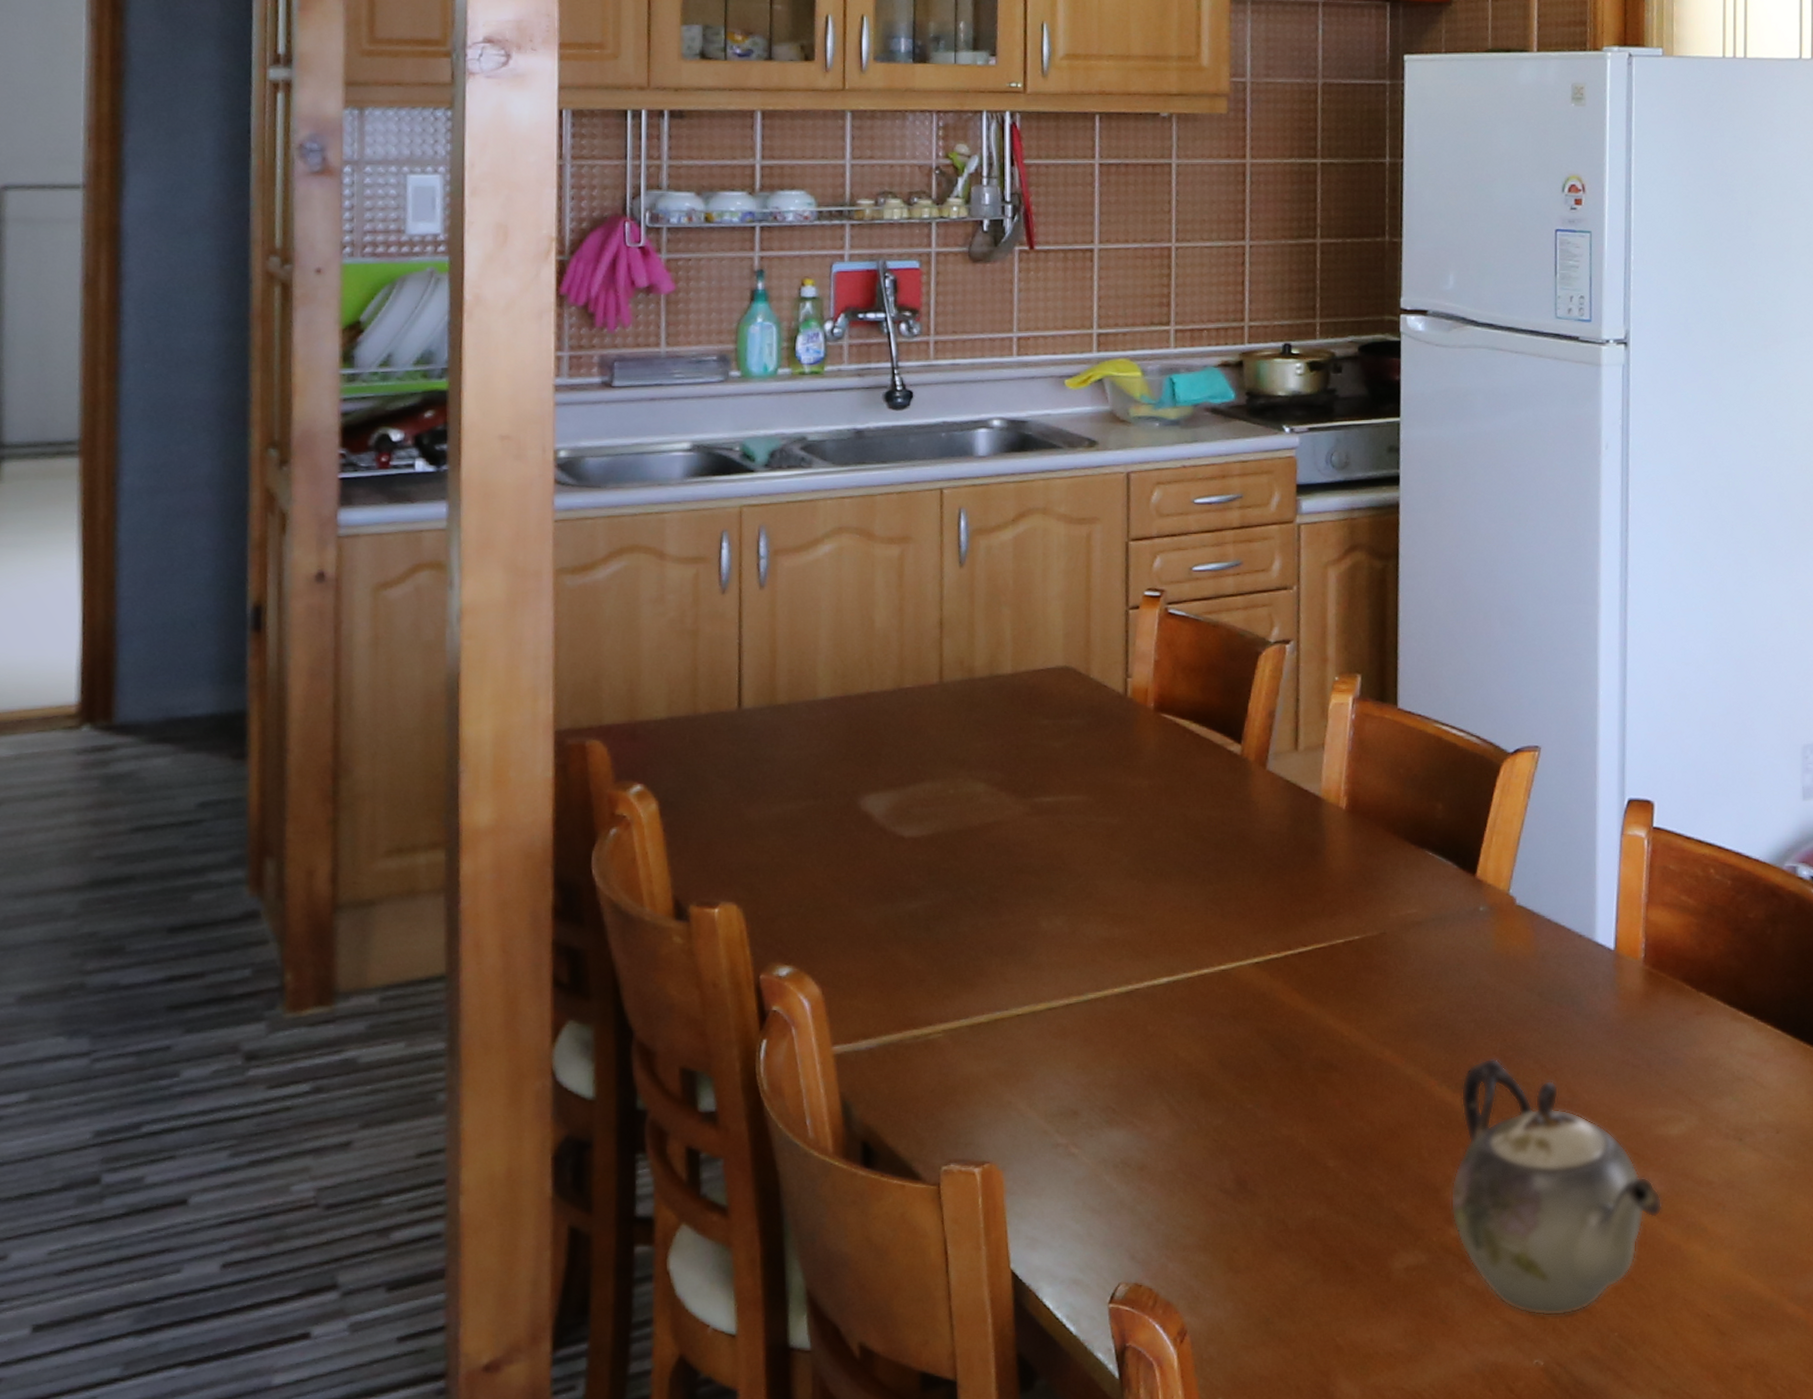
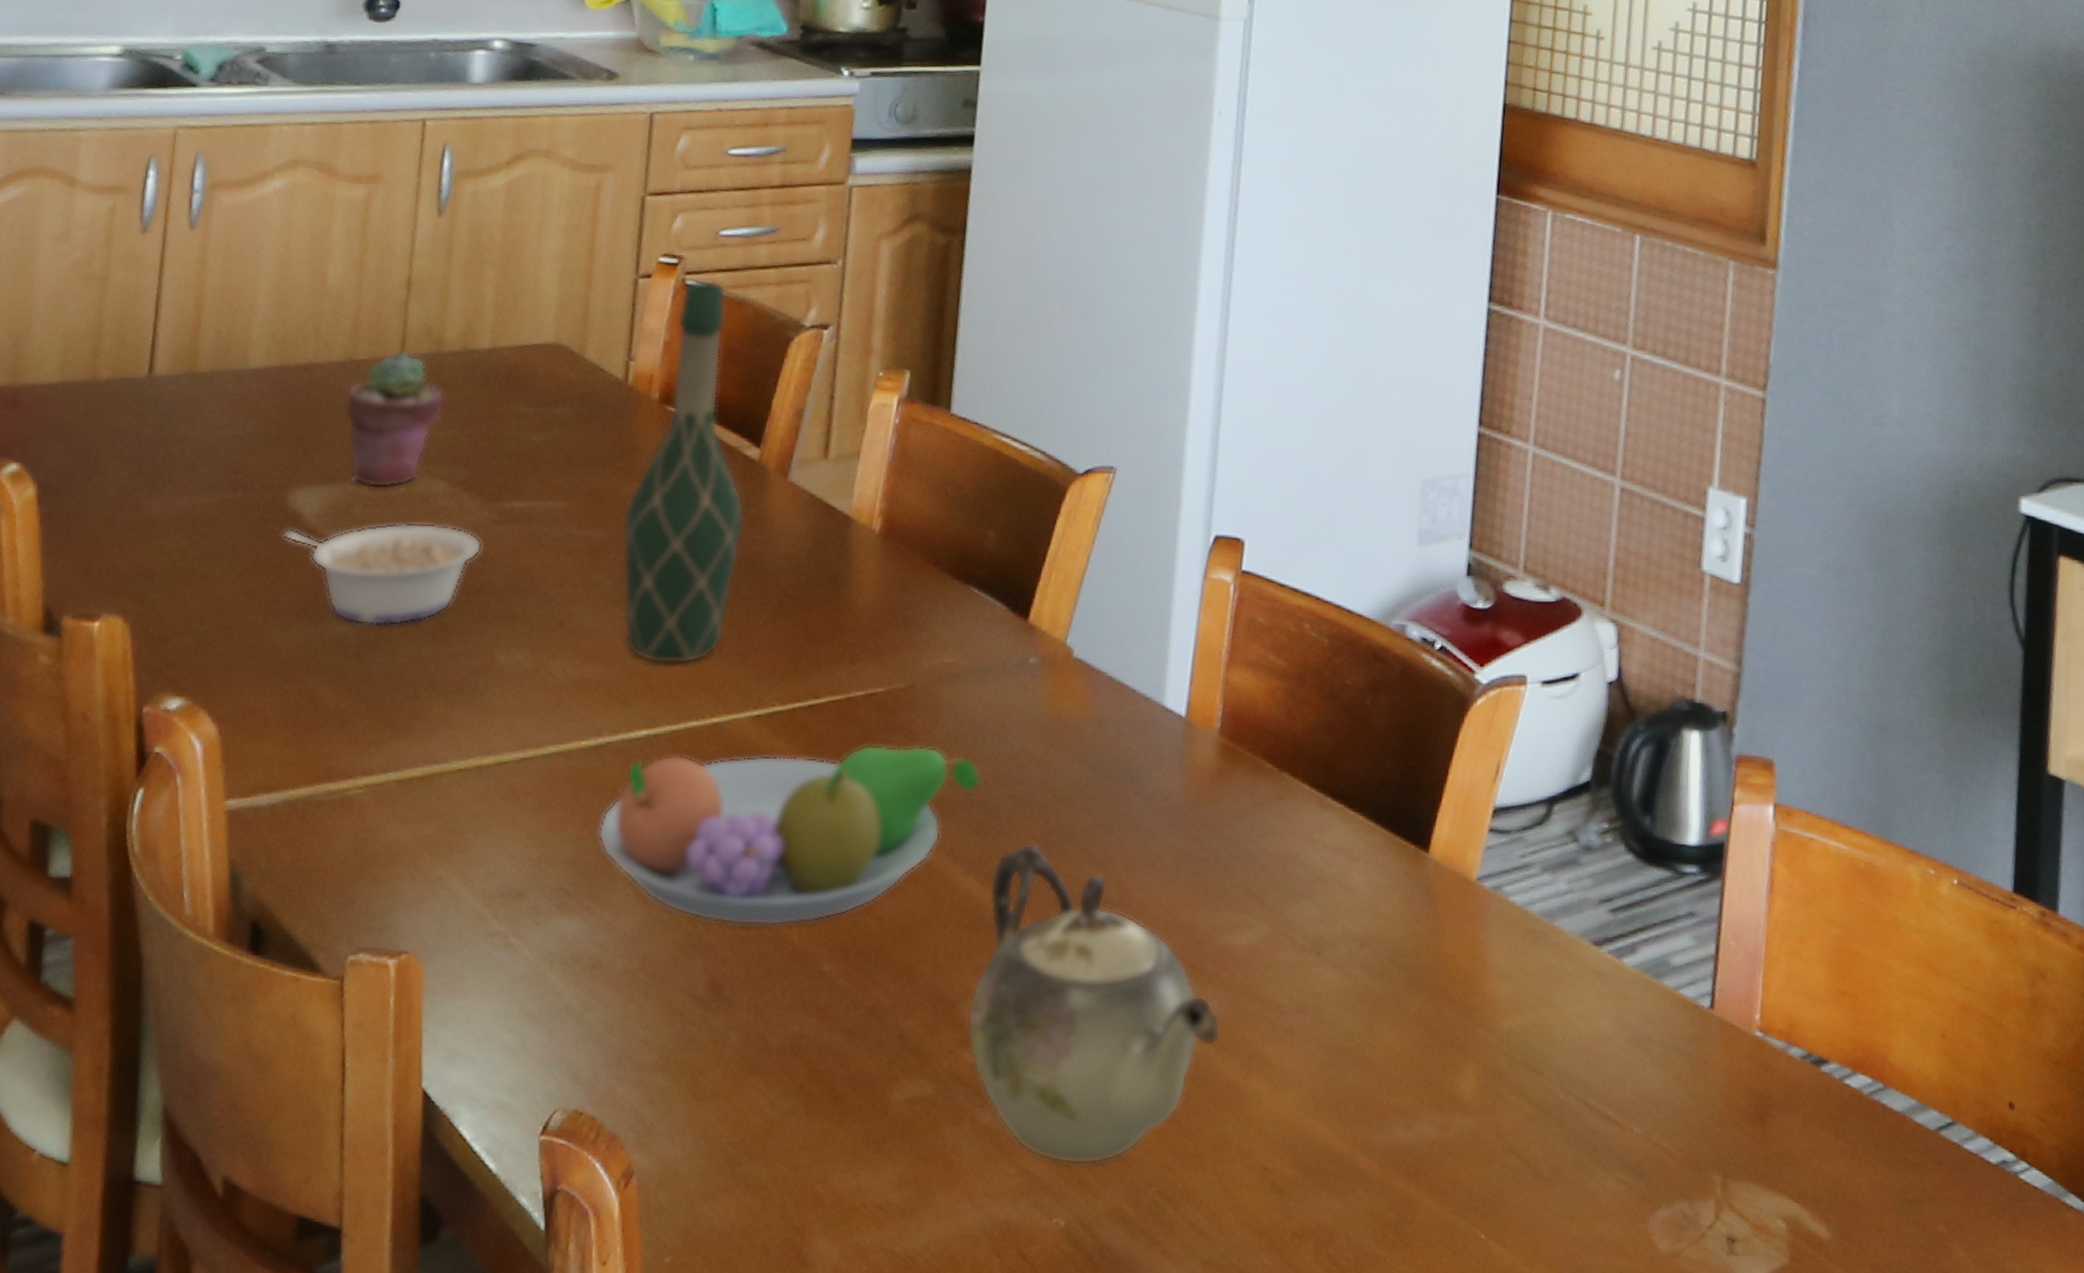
legume: none [858,818,1020,903] -> present [283,523,482,626]
potted succulent: none [898,679,980,791] -> present [344,351,446,488]
wine bottle: none [1132,607,1233,924] -> present [621,279,745,664]
fruit bowl: none [1135,982,1447,1132] -> present [598,745,982,925]

